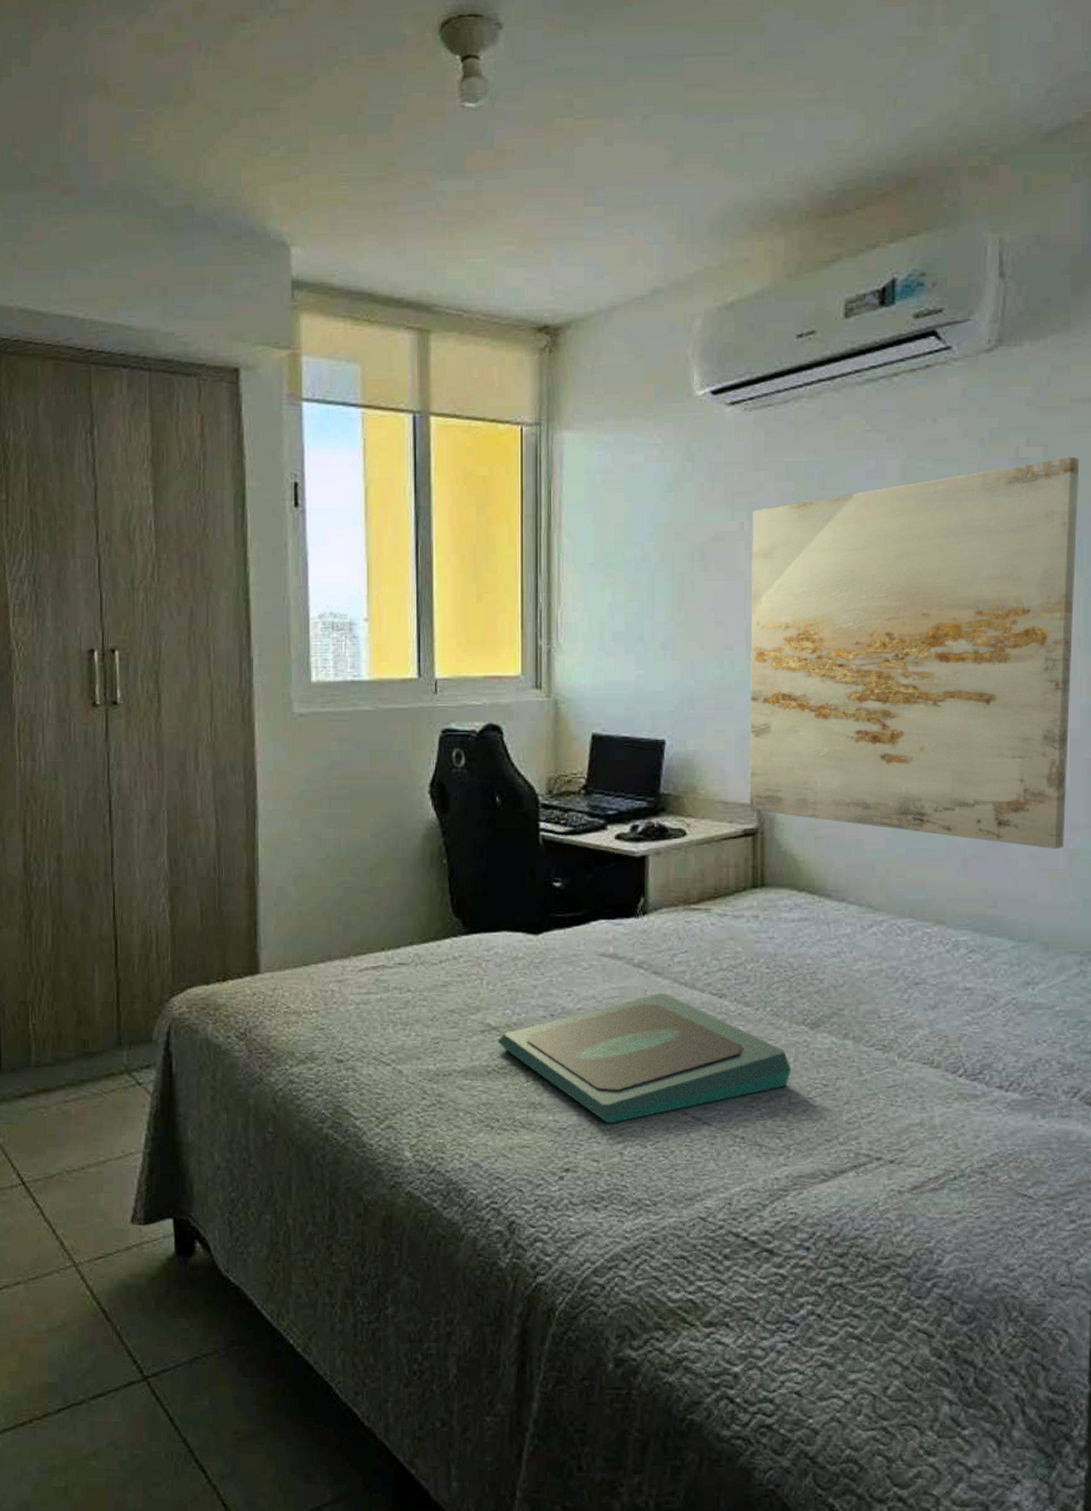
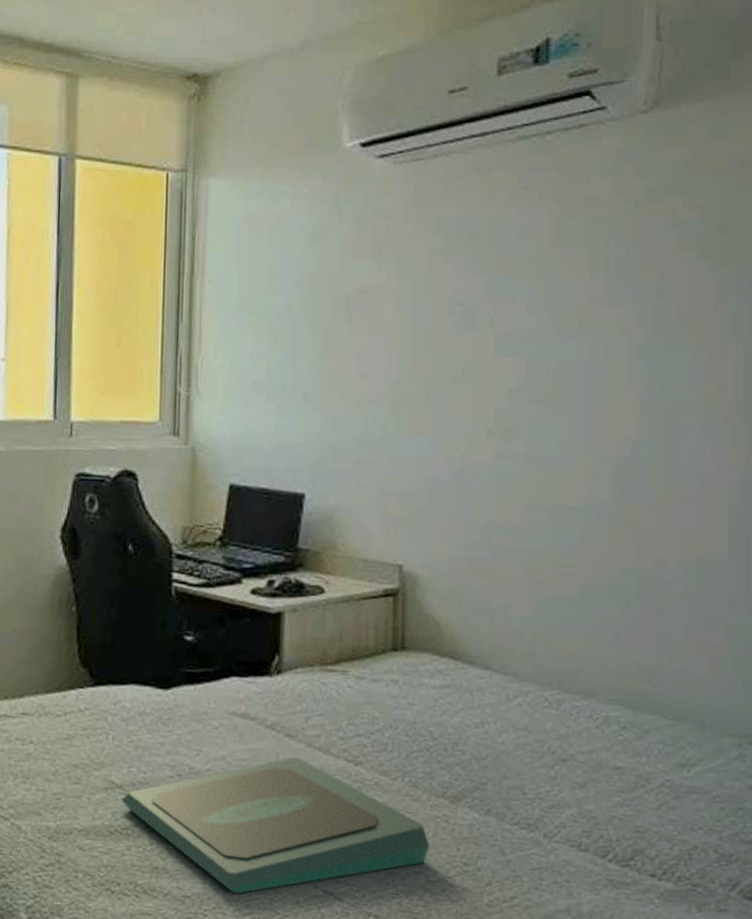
wall art: present [749,456,1080,849] -> none [391,220,739,624]

